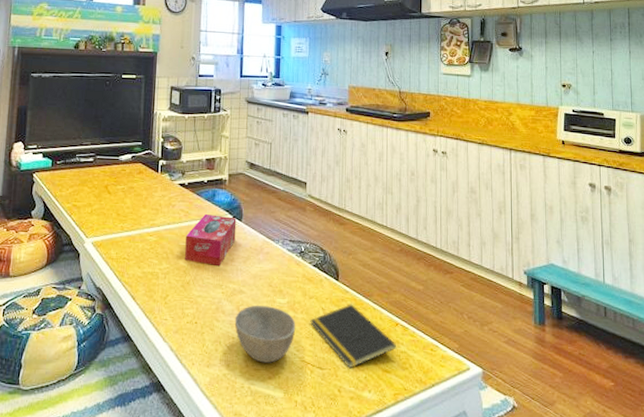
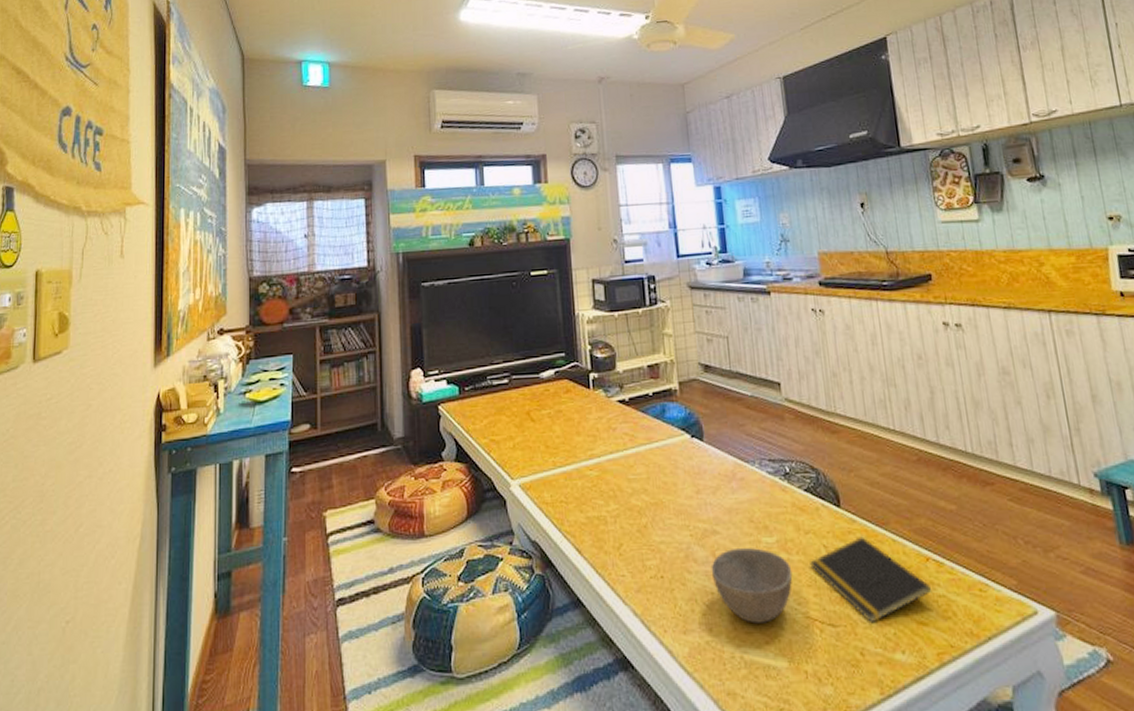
tissue box: present [185,214,237,267] -> none [635,435,699,502]

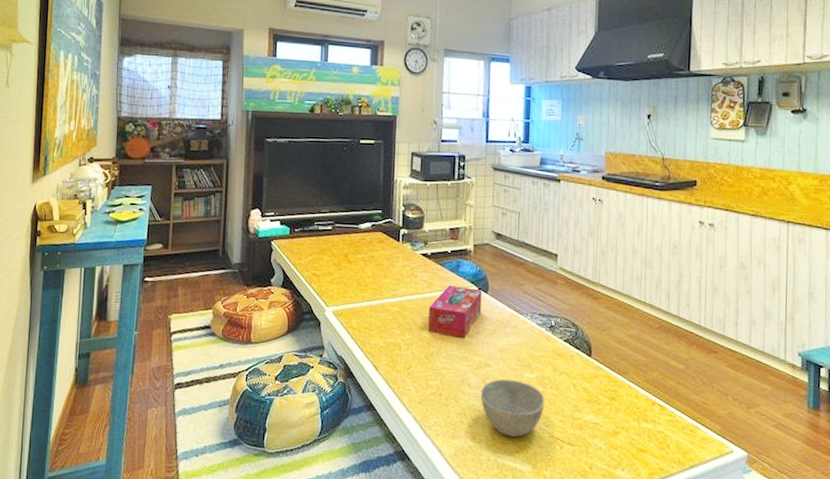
tissue box: none [635,435,699,502] -> present [428,286,482,339]
notepad: present [810,536,932,624] -> none [560,381,654,447]

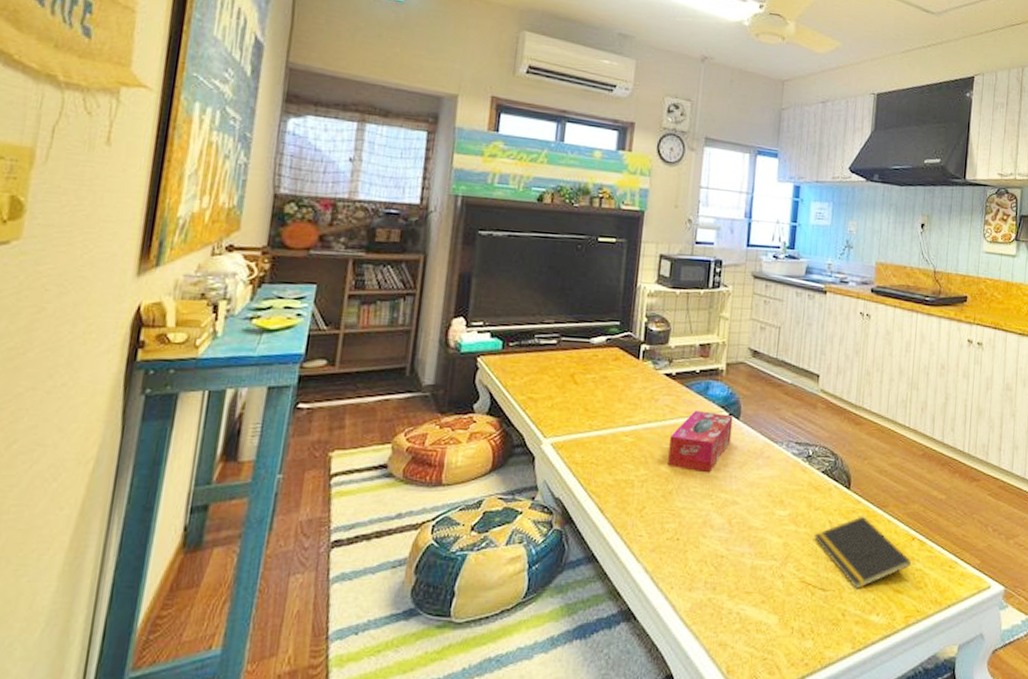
bowl: present [480,379,545,437] -> none [724,519,798,585]
notepad: none [560,381,654,447] -> present [814,516,912,590]

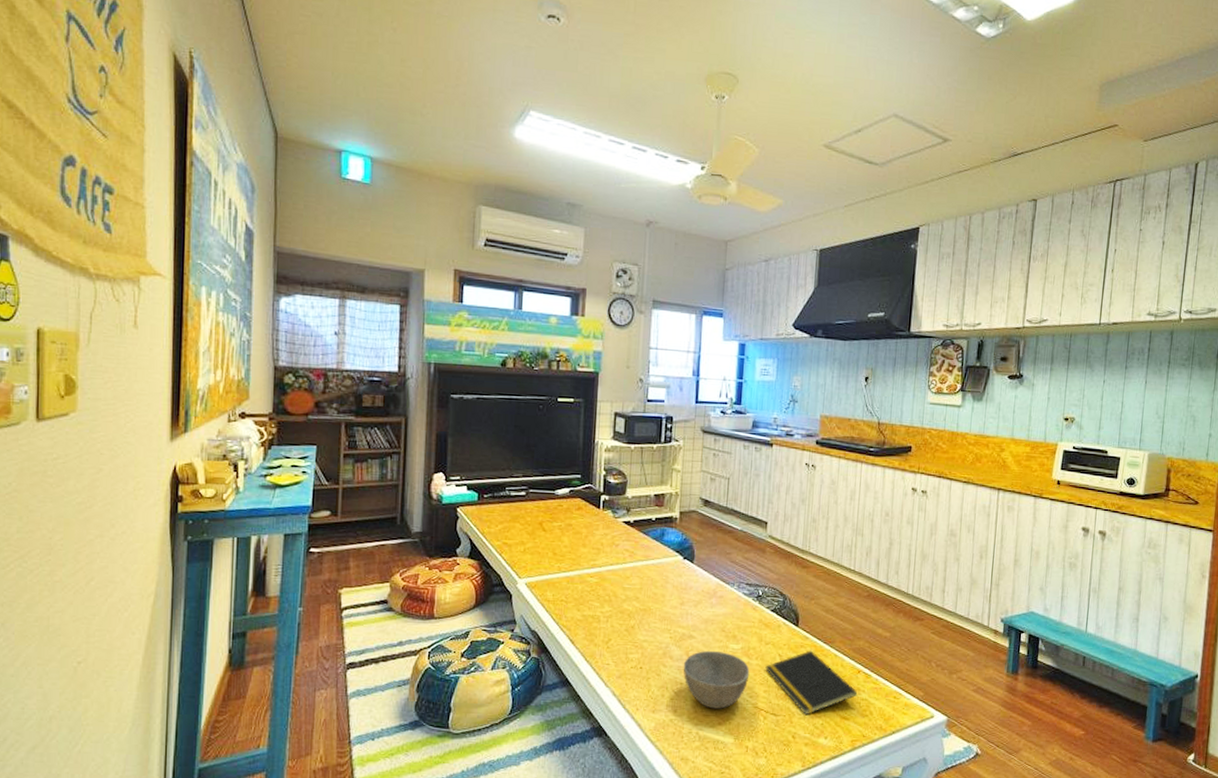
tissue box: present [667,411,733,473] -> none [629,555,688,610]
bowl: none [724,519,798,585] -> present [683,651,750,709]

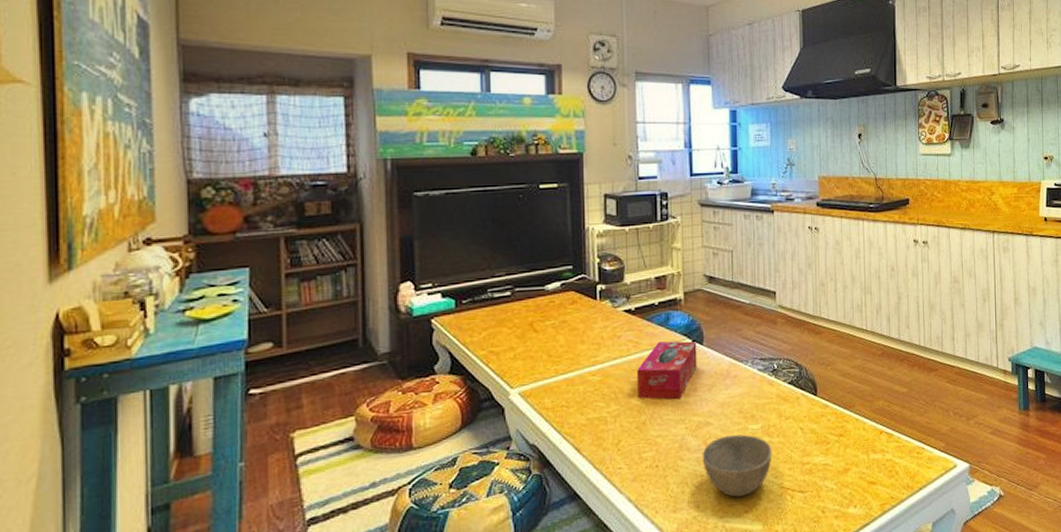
tissue box: none [629,555,688,610] -> present [637,341,697,400]
notepad: present [765,650,858,716] -> none [788,418,882,487]

